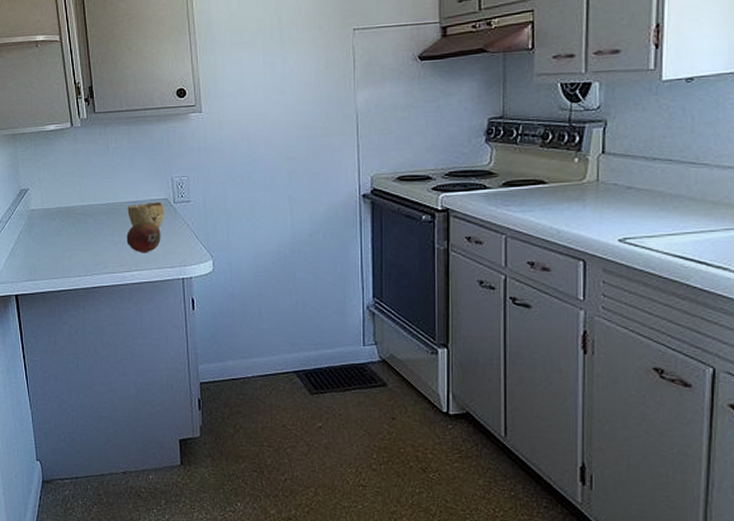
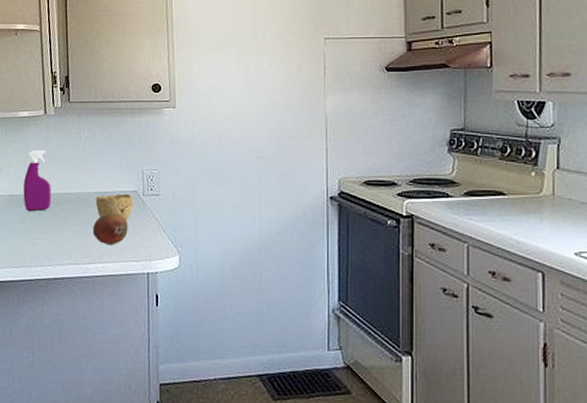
spray bottle: none [55,163,84,223] -> present [23,150,51,211]

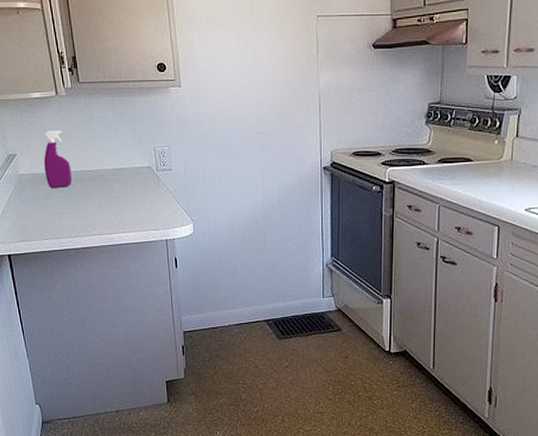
fruit: present [92,213,128,244] -> none [113,187,146,216]
bowl: present [95,194,134,220] -> none [113,170,149,194]

